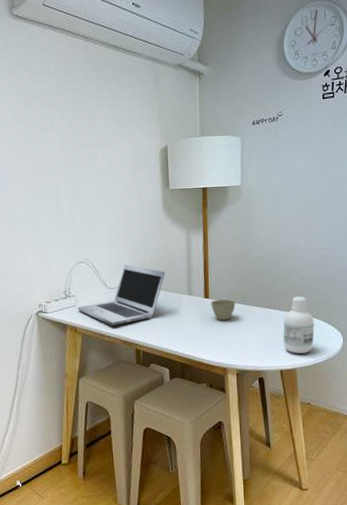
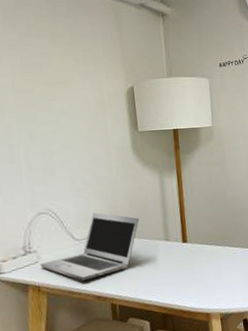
cup: present [211,299,236,321] -> none [189,242,215,265]

